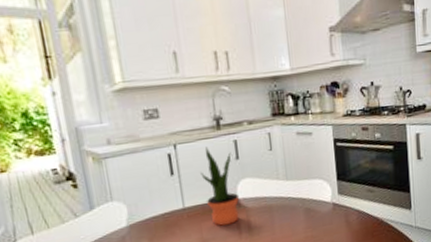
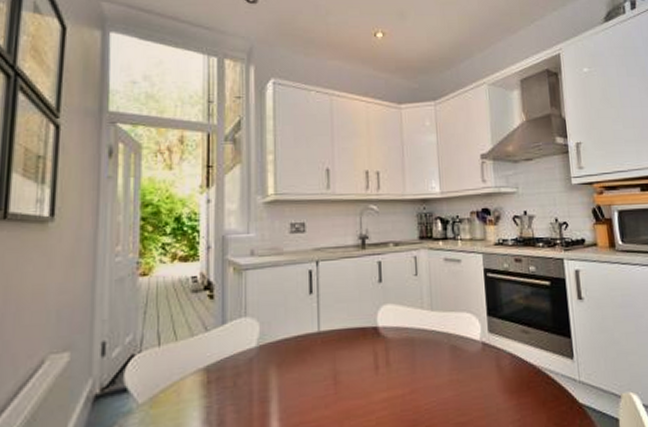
potted plant: present [200,146,239,226] -> none [340,266,378,357]

